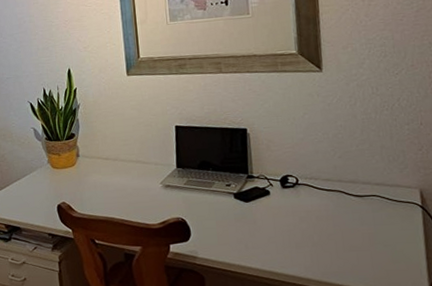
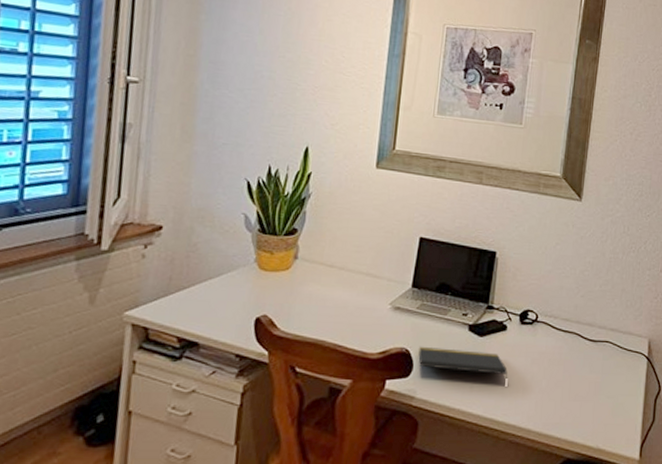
notepad: none [193,215,280,236] -> present [418,346,508,379]

